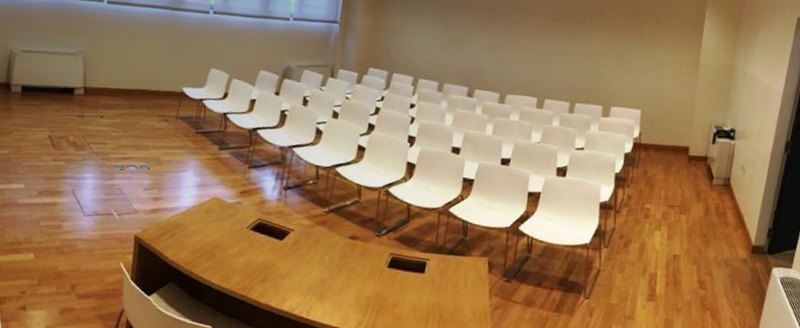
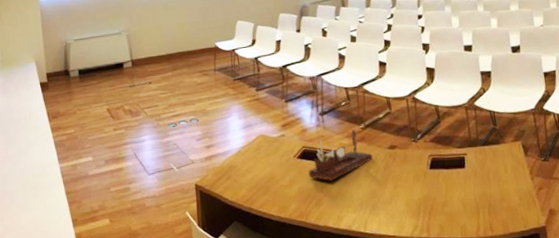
desk organizer: none [259,210,331,260] -> present [309,128,372,181]

